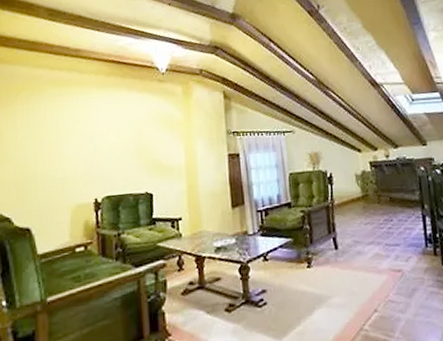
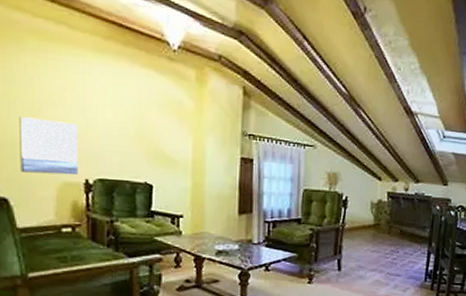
wall art: none [40,151,88,202] -> present [19,116,78,176]

